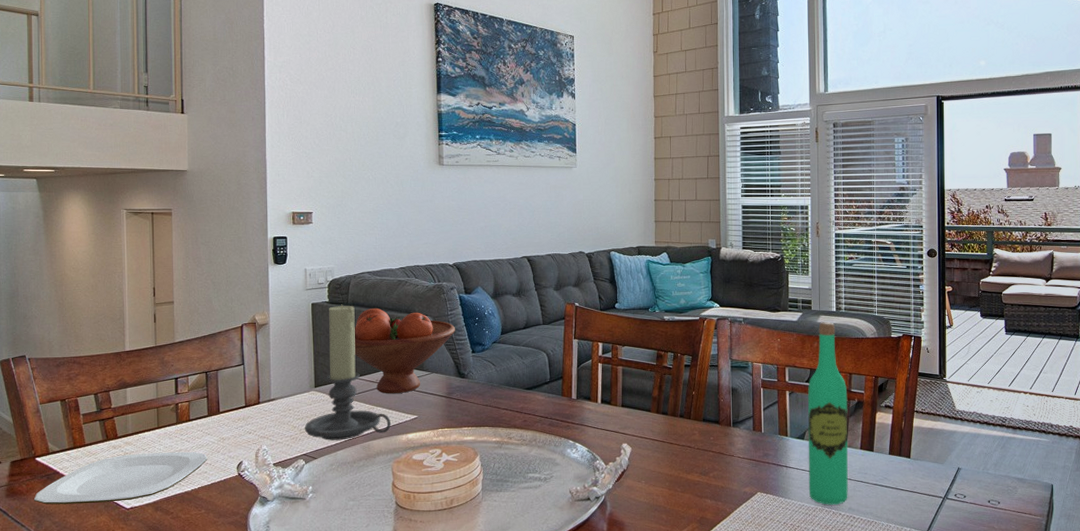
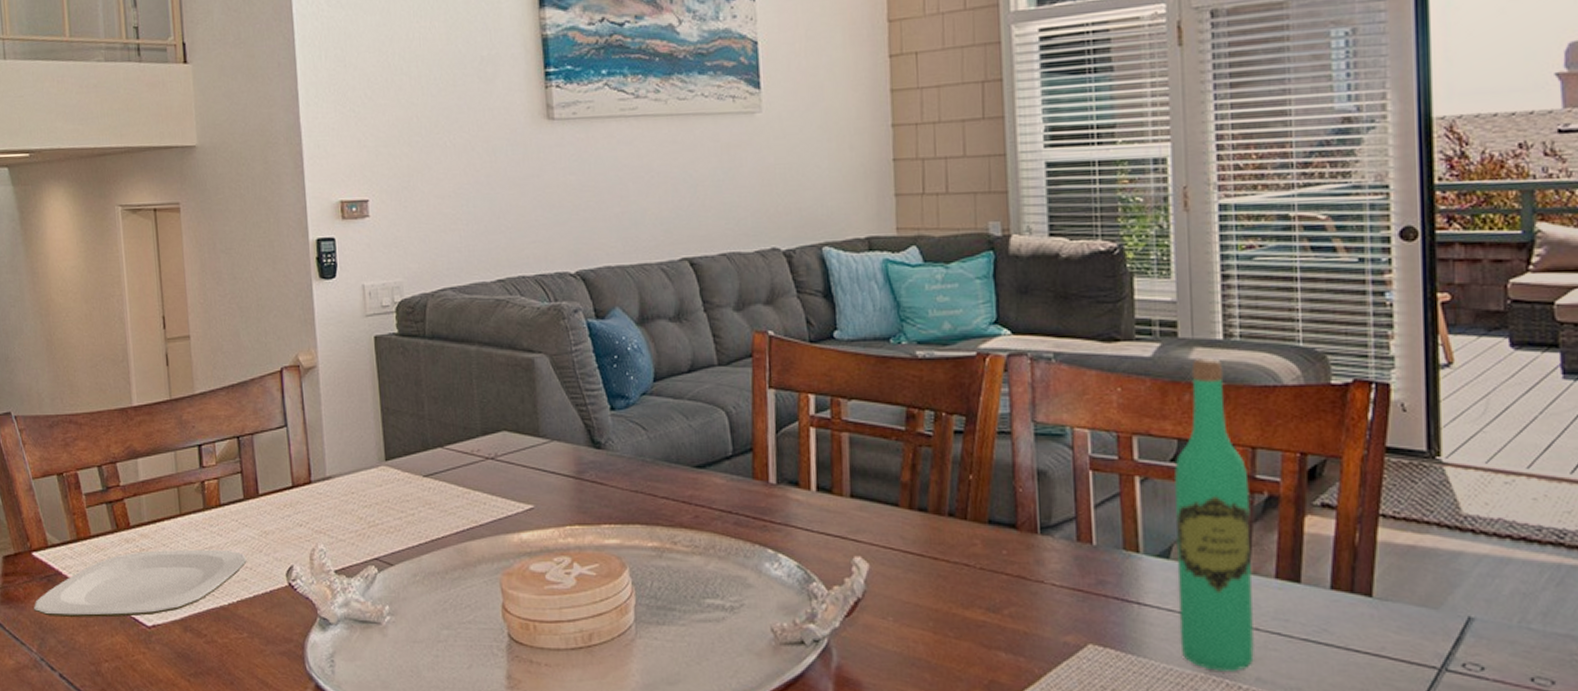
candle holder: present [304,304,391,440] -> none [374,337,496,539]
fruit bowl: present [354,307,456,394] -> none [436,341,585,472]

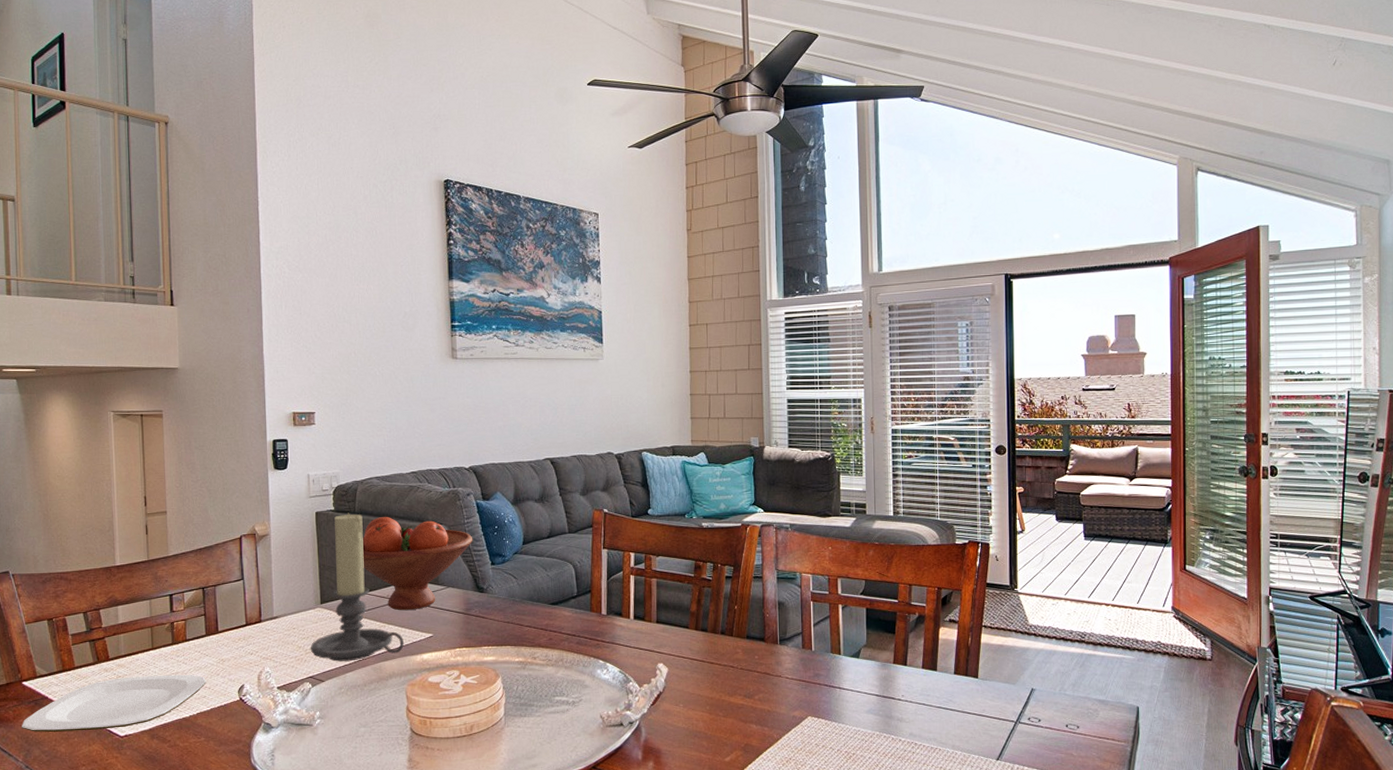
candle holder: none [374,337,496,539] -> present [310,512,404,662]
fruit bowl: none [436,341,585,472] -> present [362,516,473,611]
wine bottle: present [1173,358,1255,671] -> none [862,528,910,730]

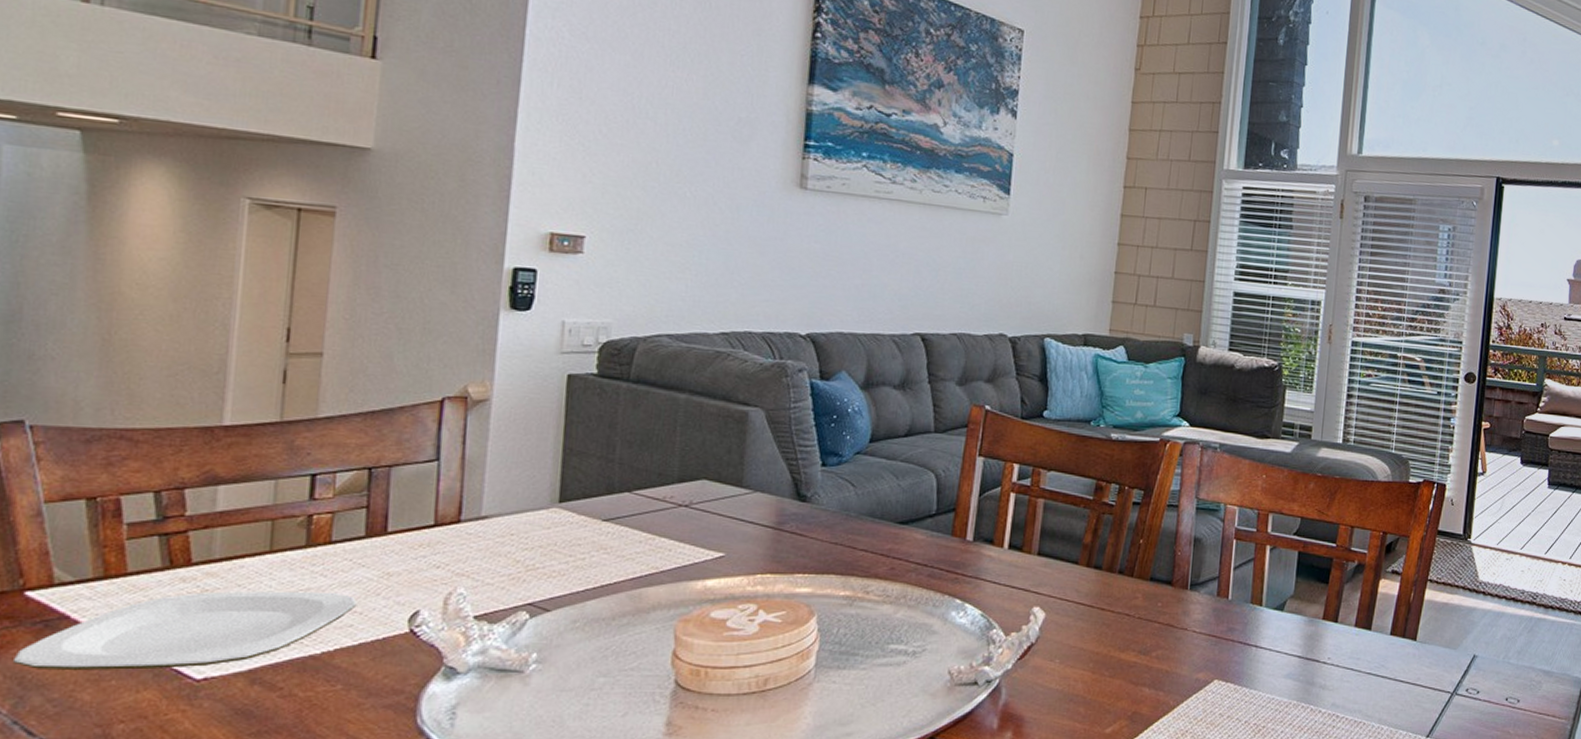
candle holder: present [310,512,404,662] -> none [533,379,680,585]
fruit bowl: present [362,516,473,611] -> none [631,388,800,520]

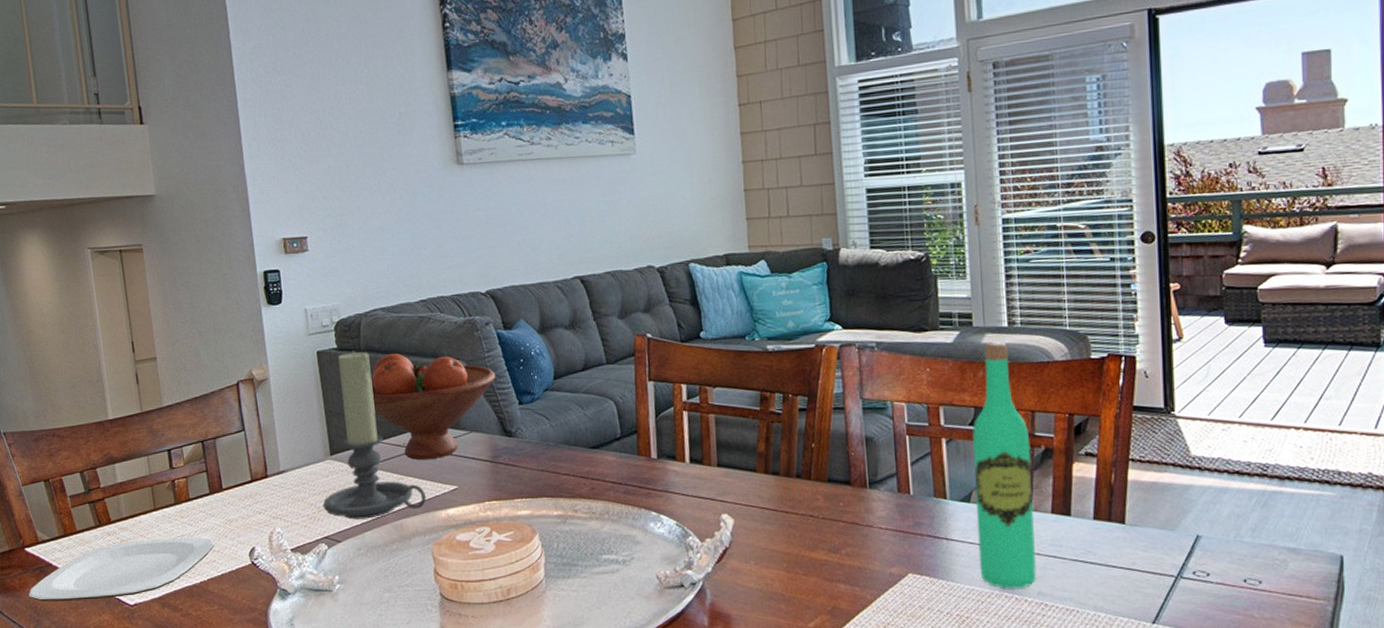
candle holder: none [533,379,680,585] -> present [322,350,426,520]
fruit bowl: none [631,388,800,520] -> present [370,353,496,461]
wine bottle: none [1282,456,1346,699] -> present [971,342,1037,589]

